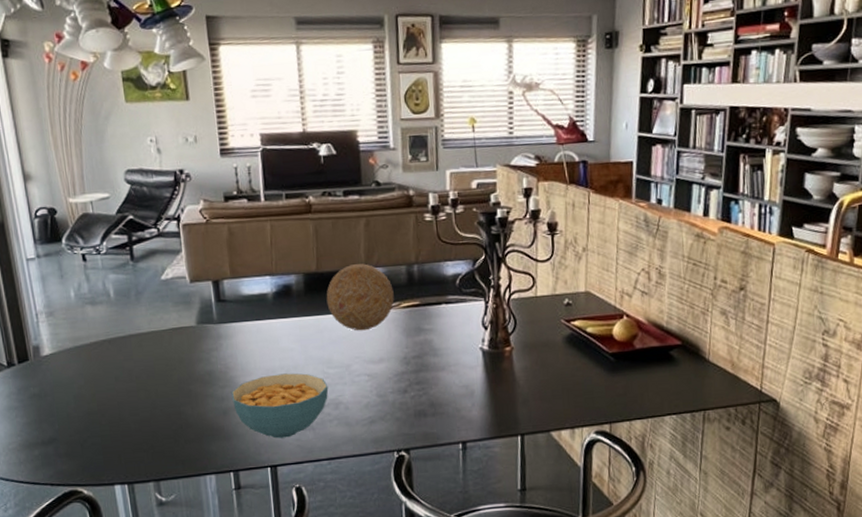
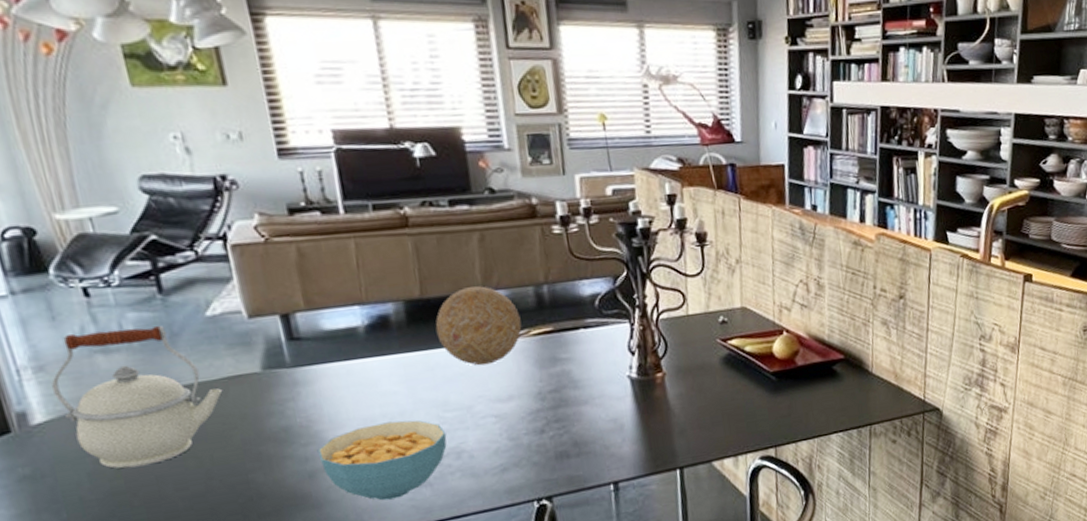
kettle: none [56,286,168,394] -> present [51,326,223,469]

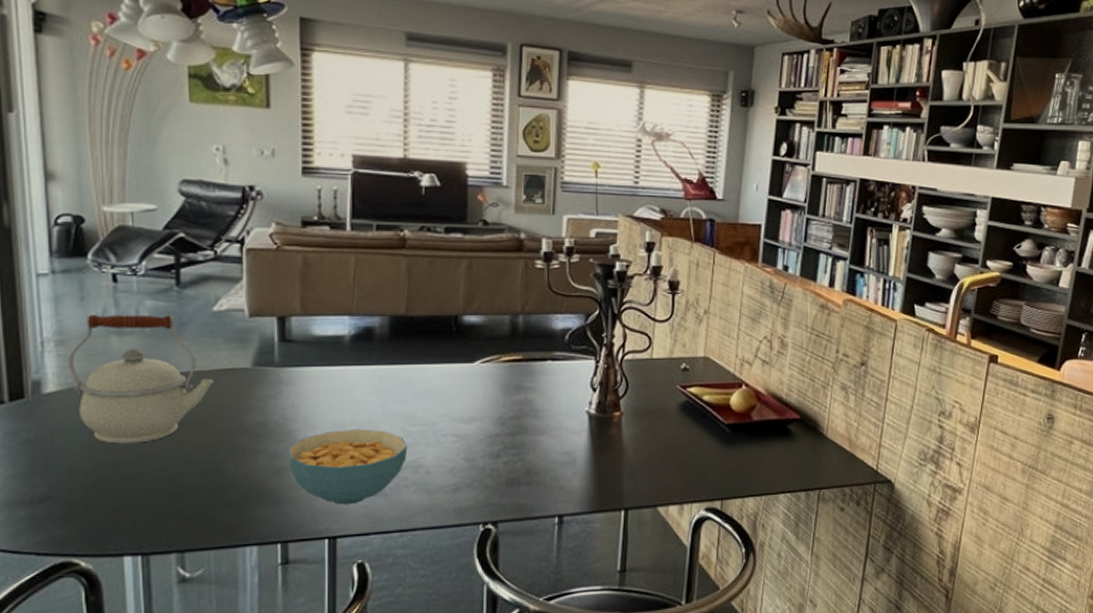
decorative ball: present [435,286,522,366] -> none [414,310,494,385]

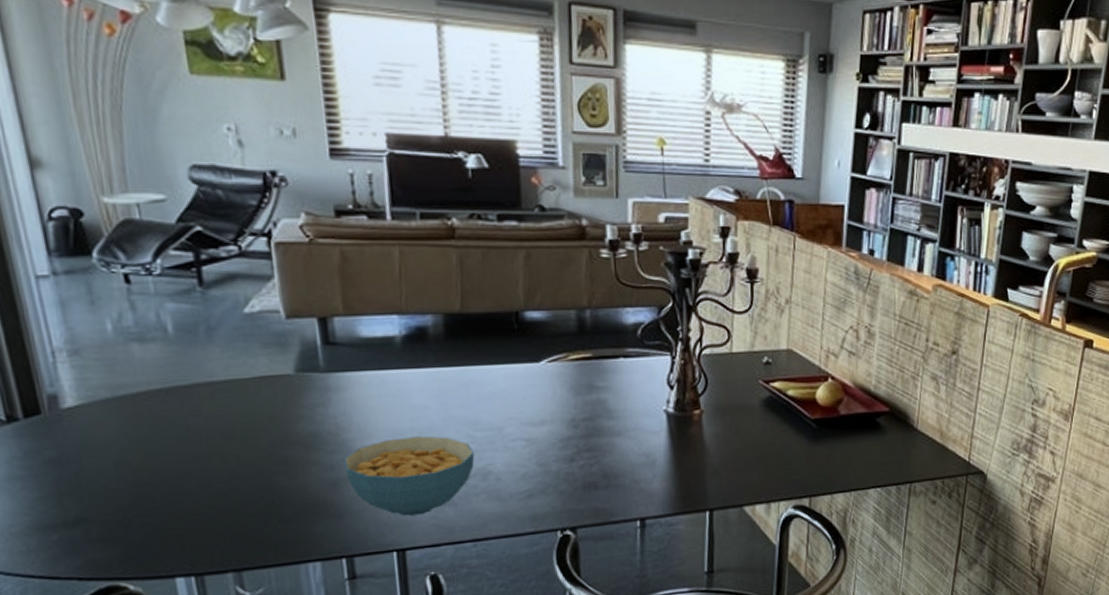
kettle: present [67,313,214,444] -> none [84,319,254,460]

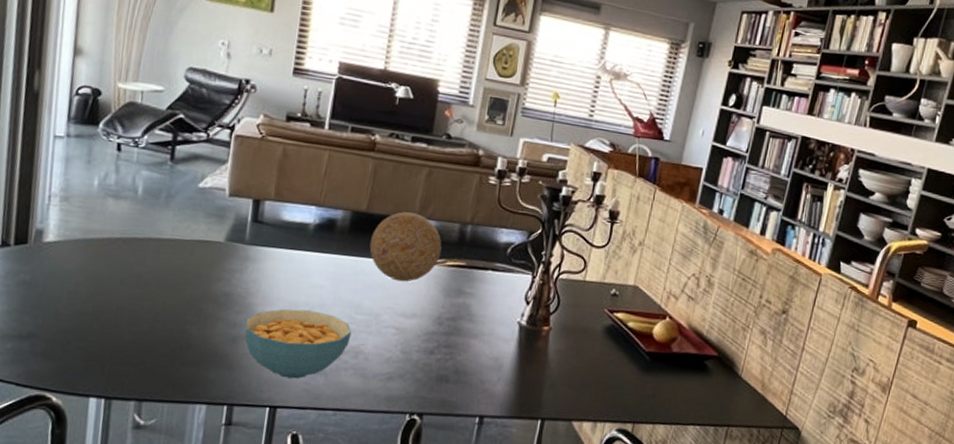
decorative ball: none [473,305,561,387] -> present [369,212,442,282]

